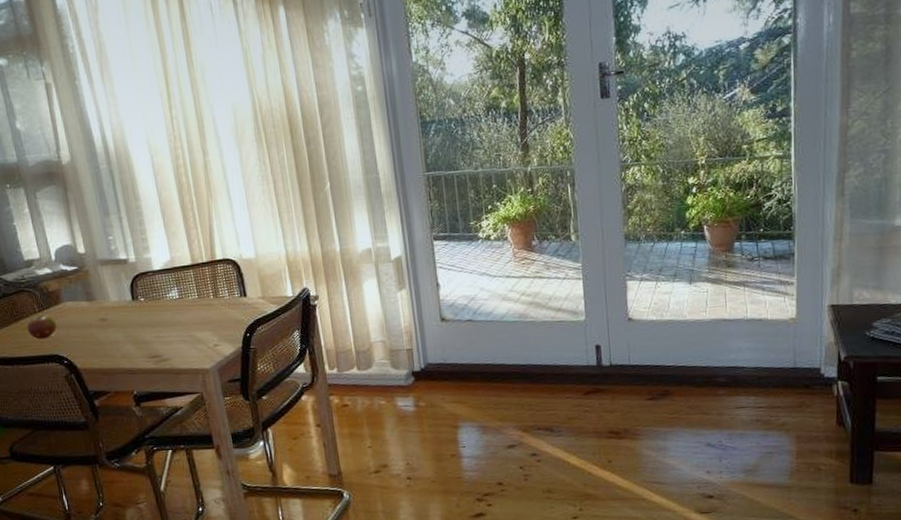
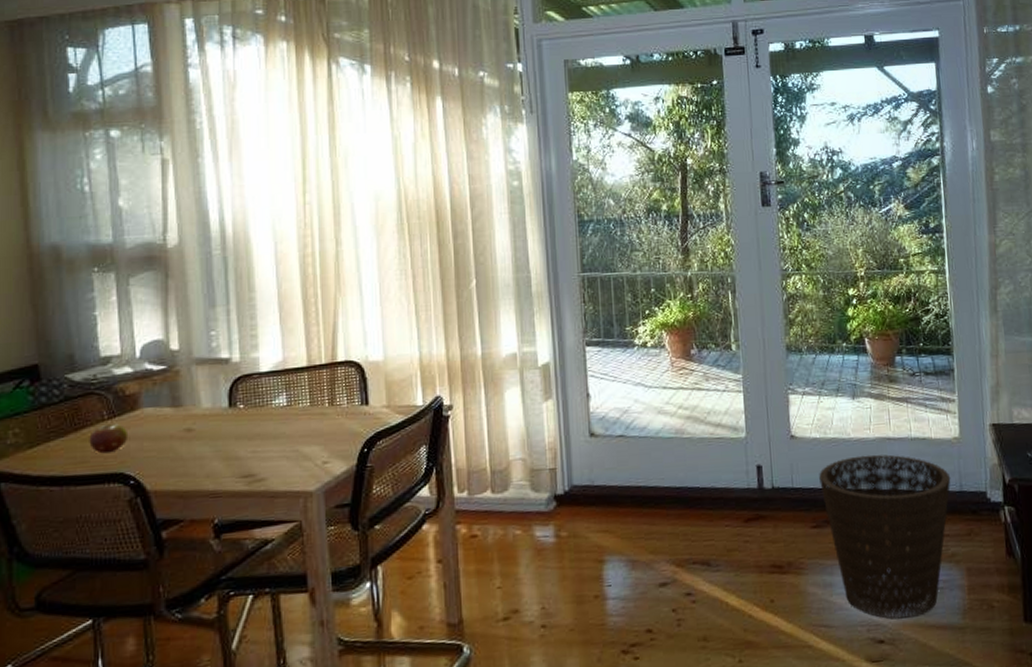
basket: none [655,334,785,479] -> present [819,454,951,620]

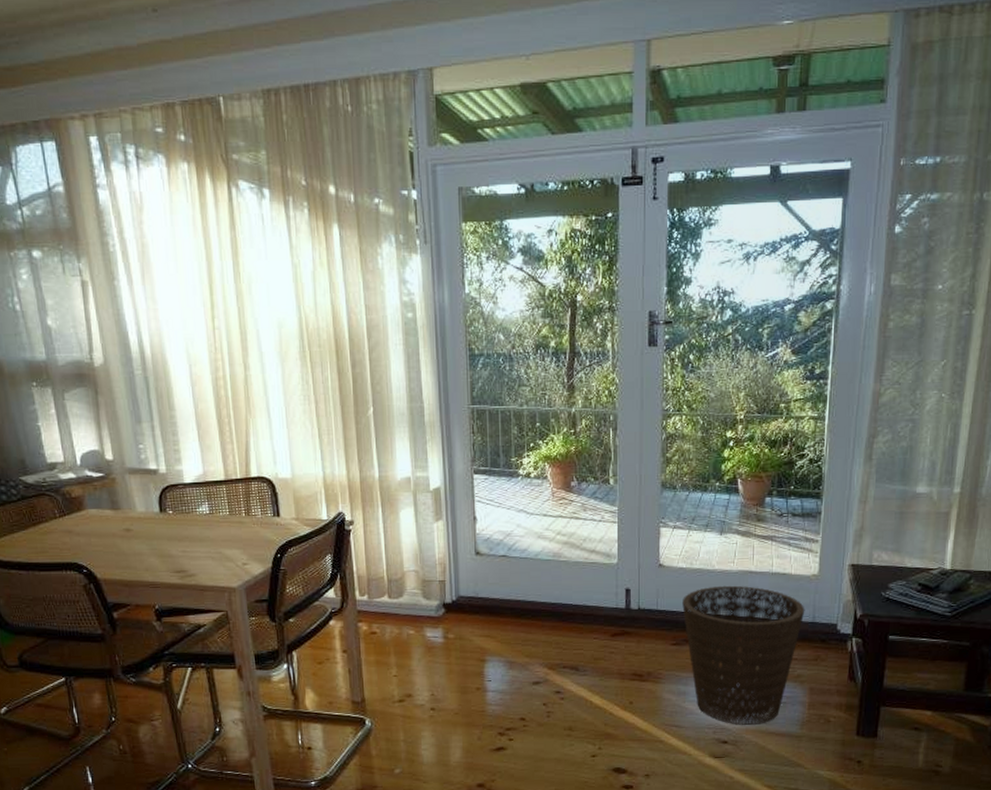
fruit: present [89,422,129,454] -> none [45,520,78,546]

